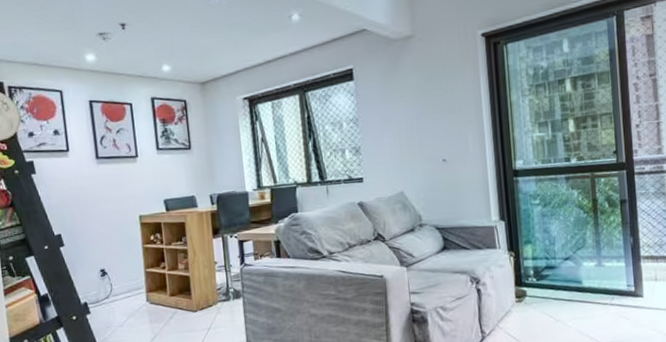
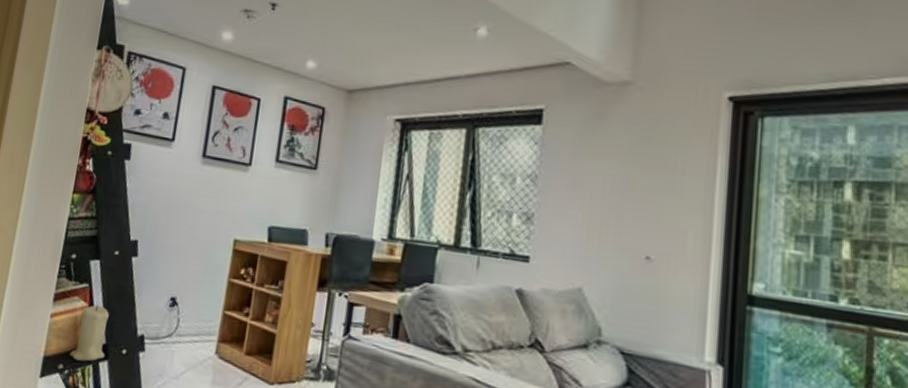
candle: none [30,289,60,334] -> present [69,305,109,362]

